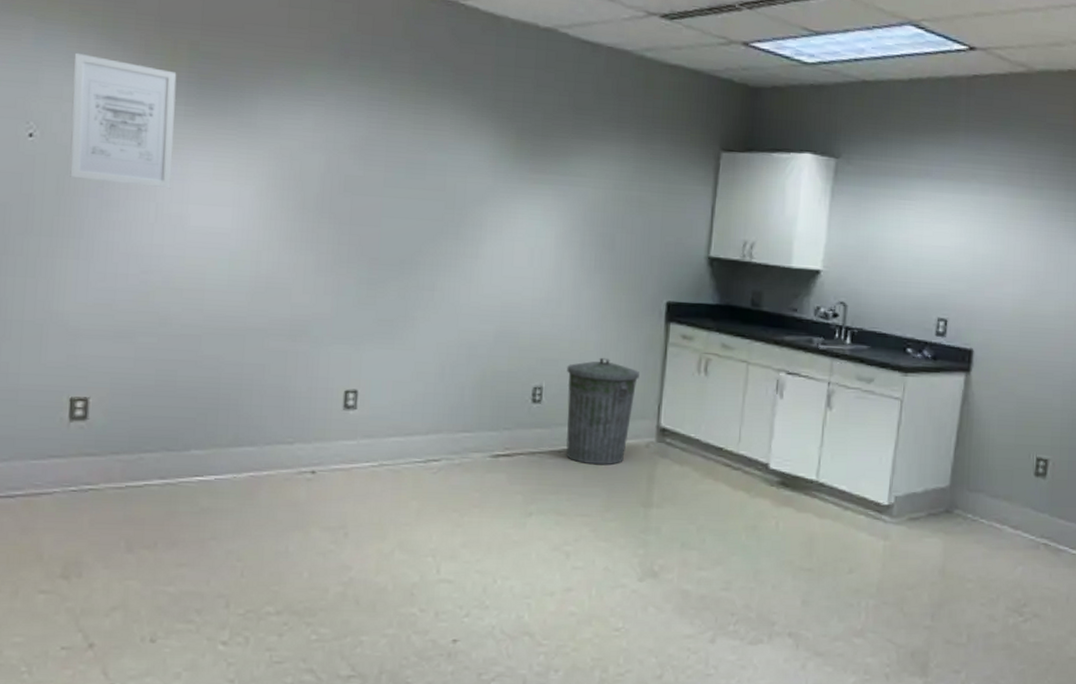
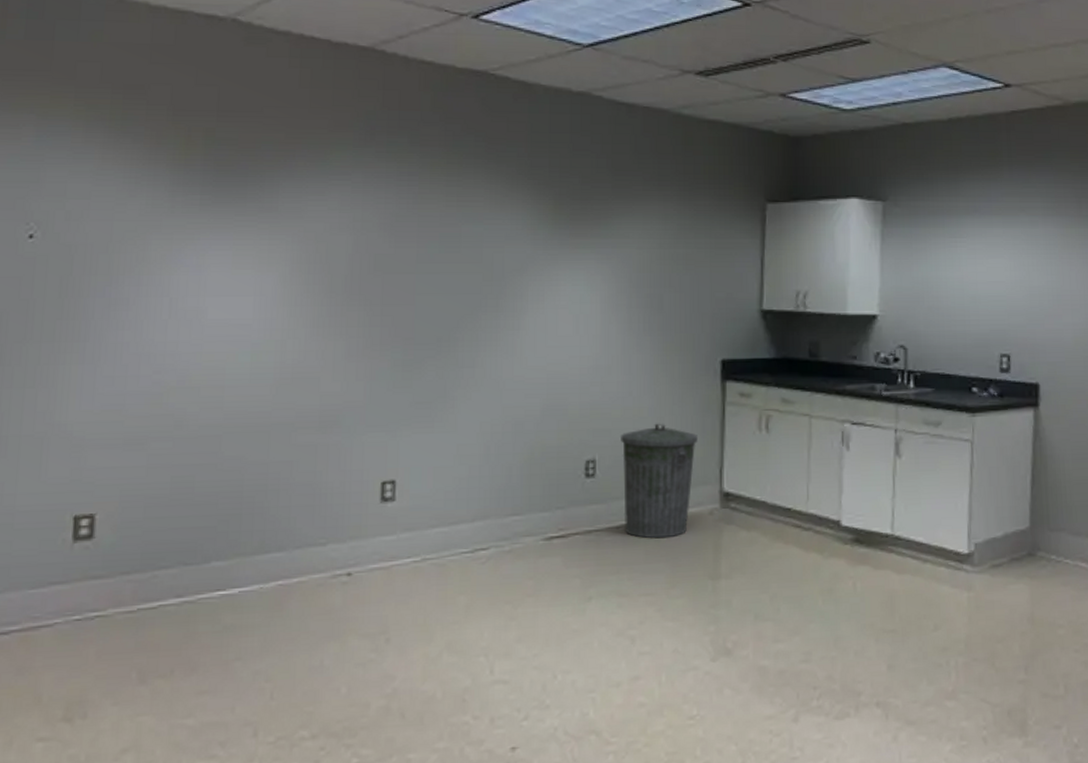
wall art: present [70,52,177,189] -> none [74,148,192,282]

